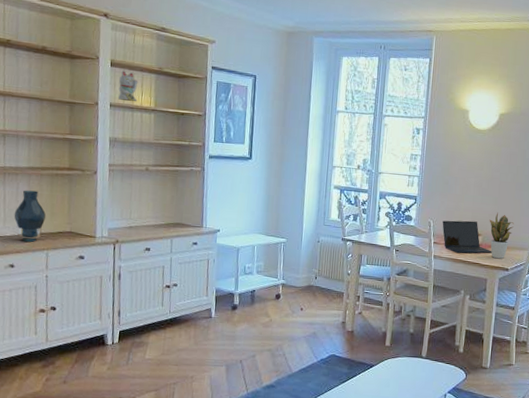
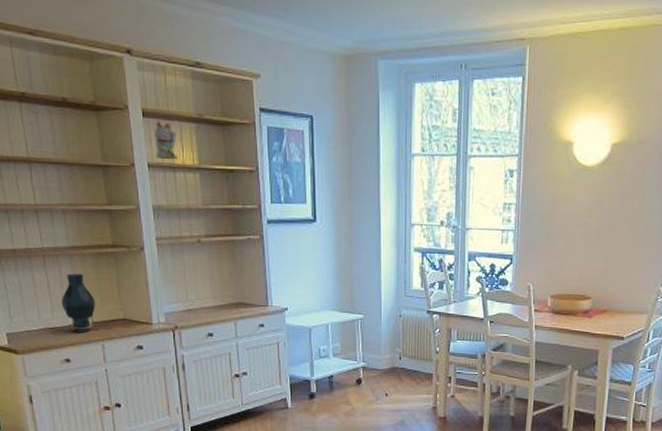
laptop: present [442,220,492,254] -> none [544,281,604,322]
potted plant: present [489,212,514,259] -> none [600,269,630,325]

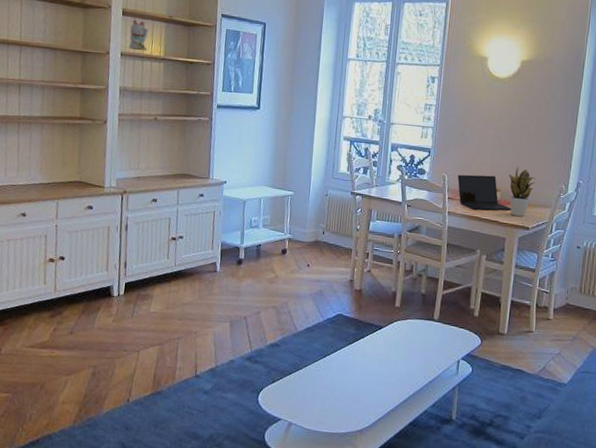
vase: present [61,273,96,333] -> none [26,139,58,191]
laptop: none [544,281,604,322] -> present [457,174,511,212]
potted plant: none [600,269,630,325] -> present [508,167,536,216]

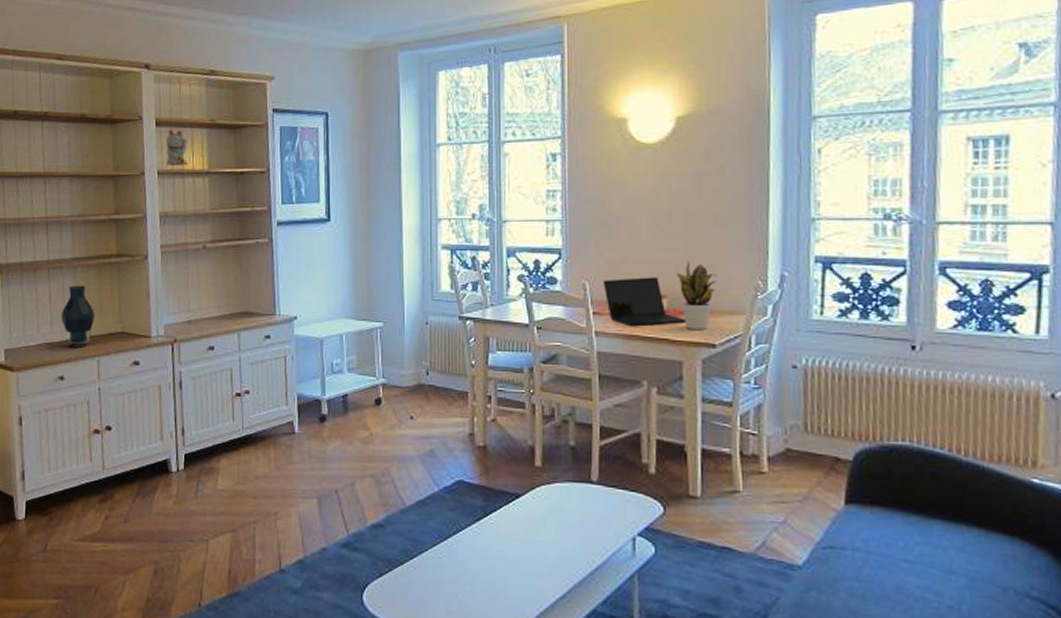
vase: none [26,139,58,191] -> present [61,285,95,348]

